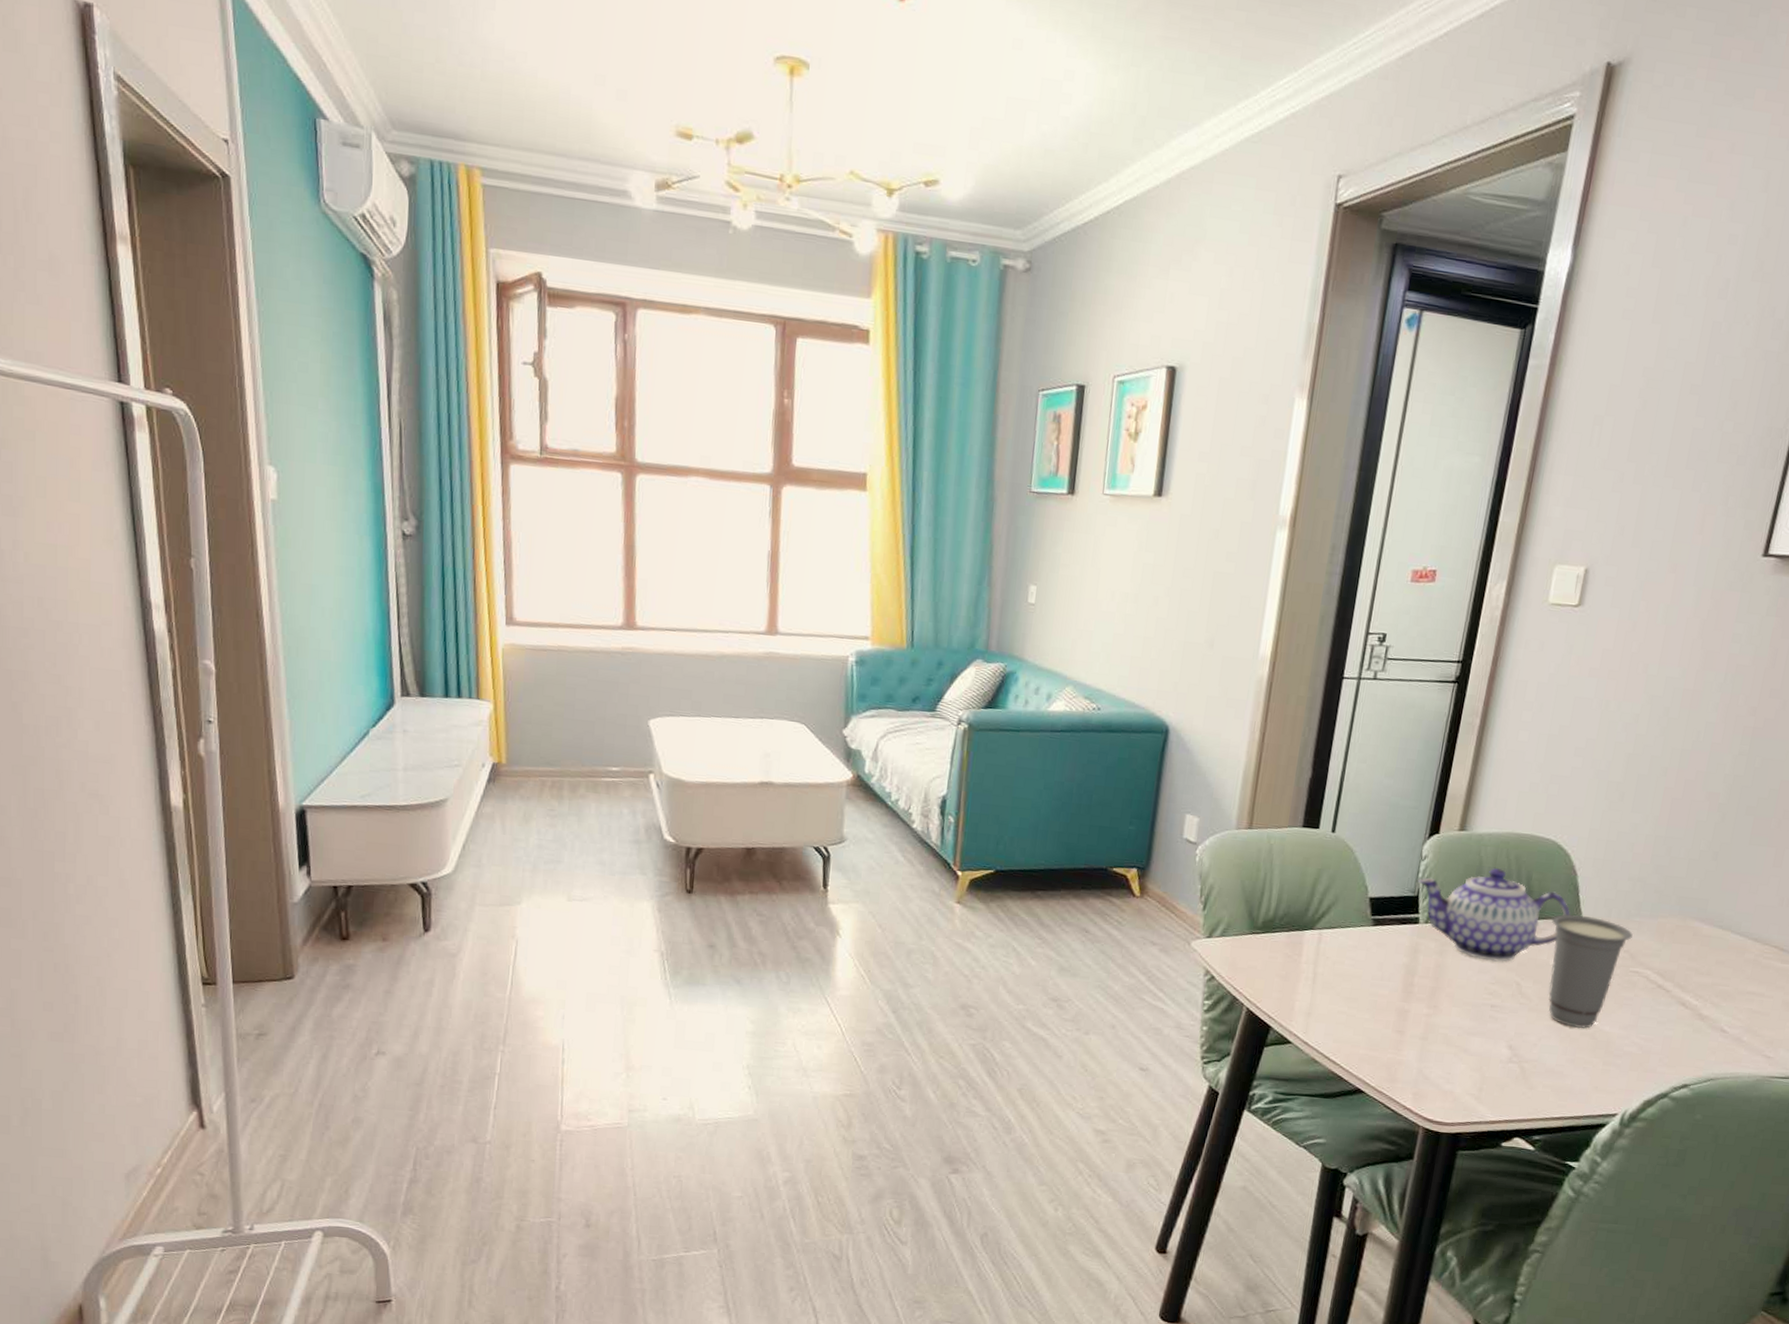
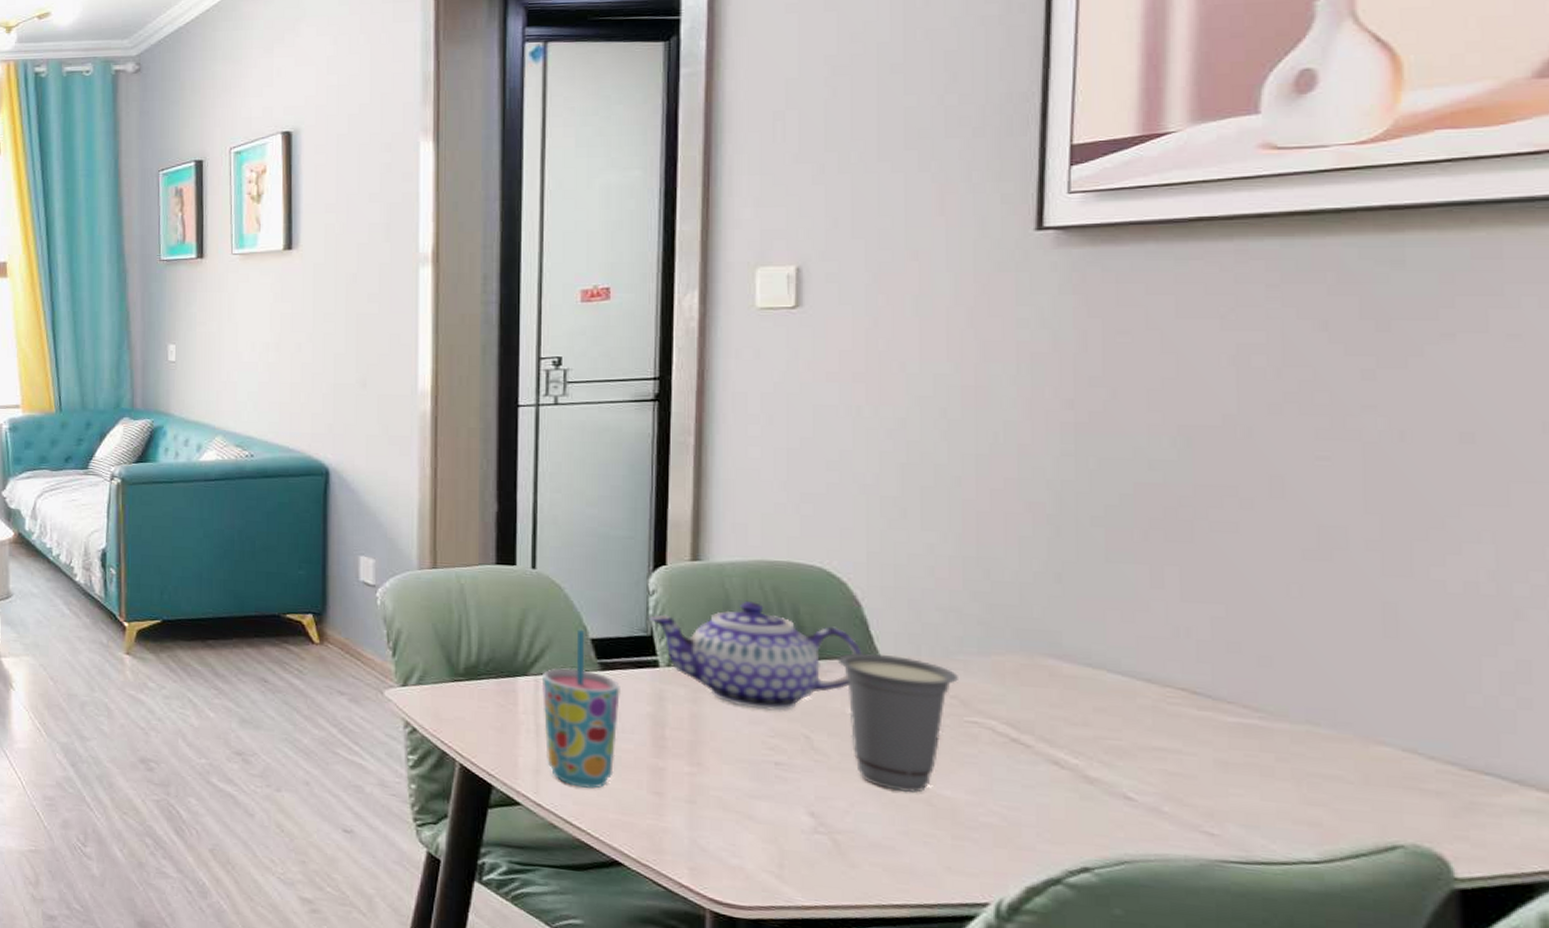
cup: none [1318,889,1386,1028] -> present [541,629,620,789]

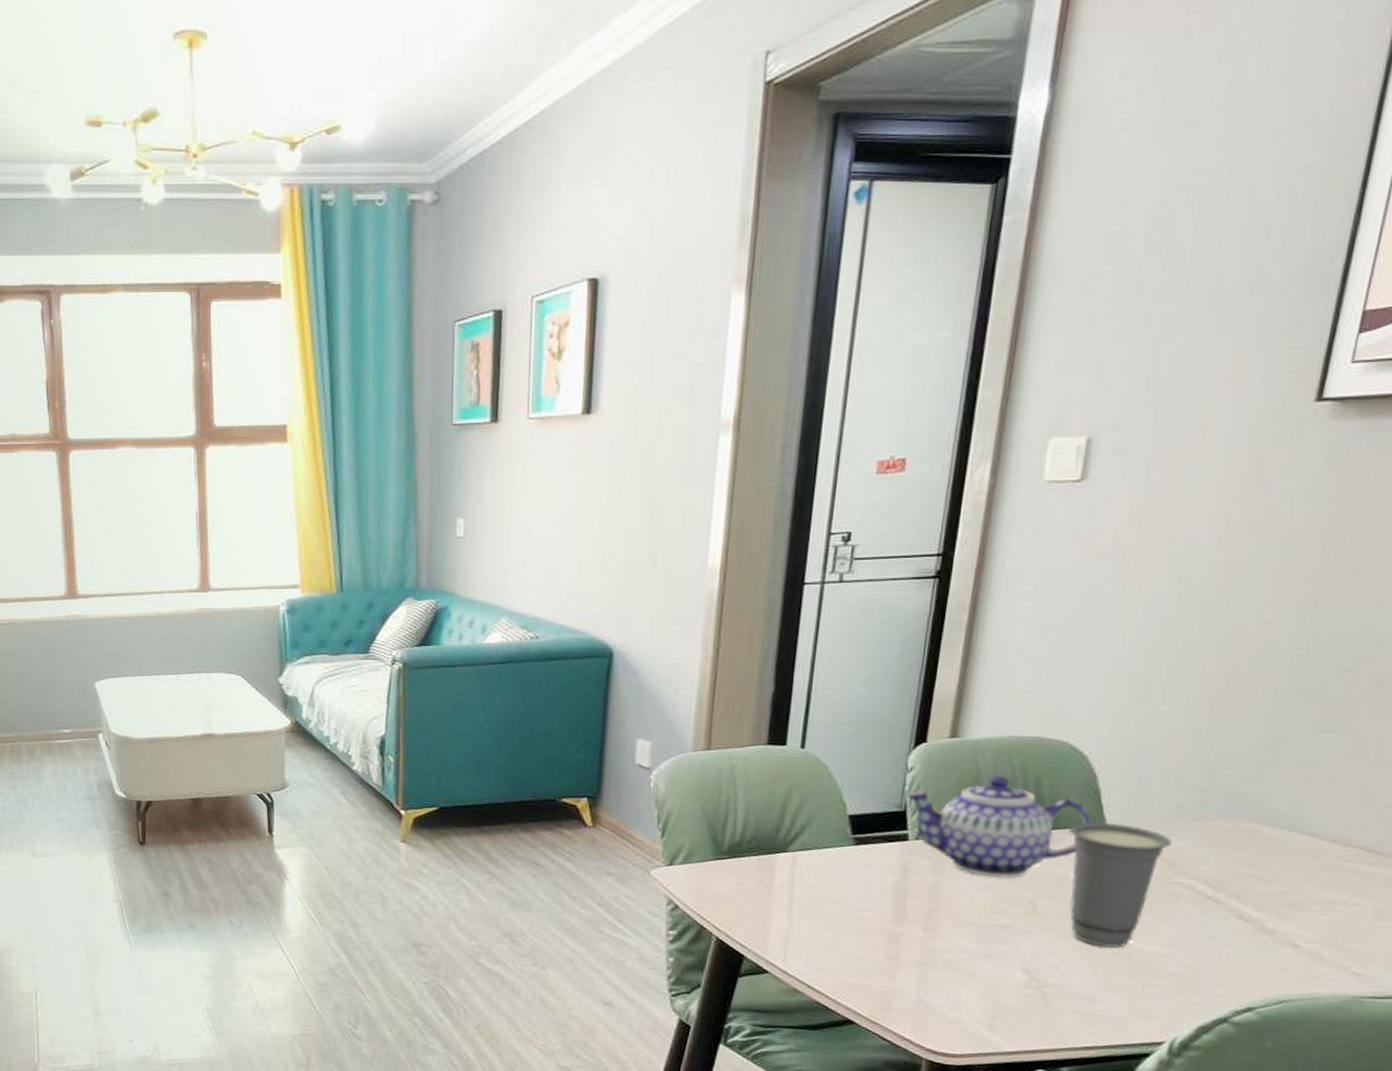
cup: present [541,629,620,789] -> none [796,806,871,955]

